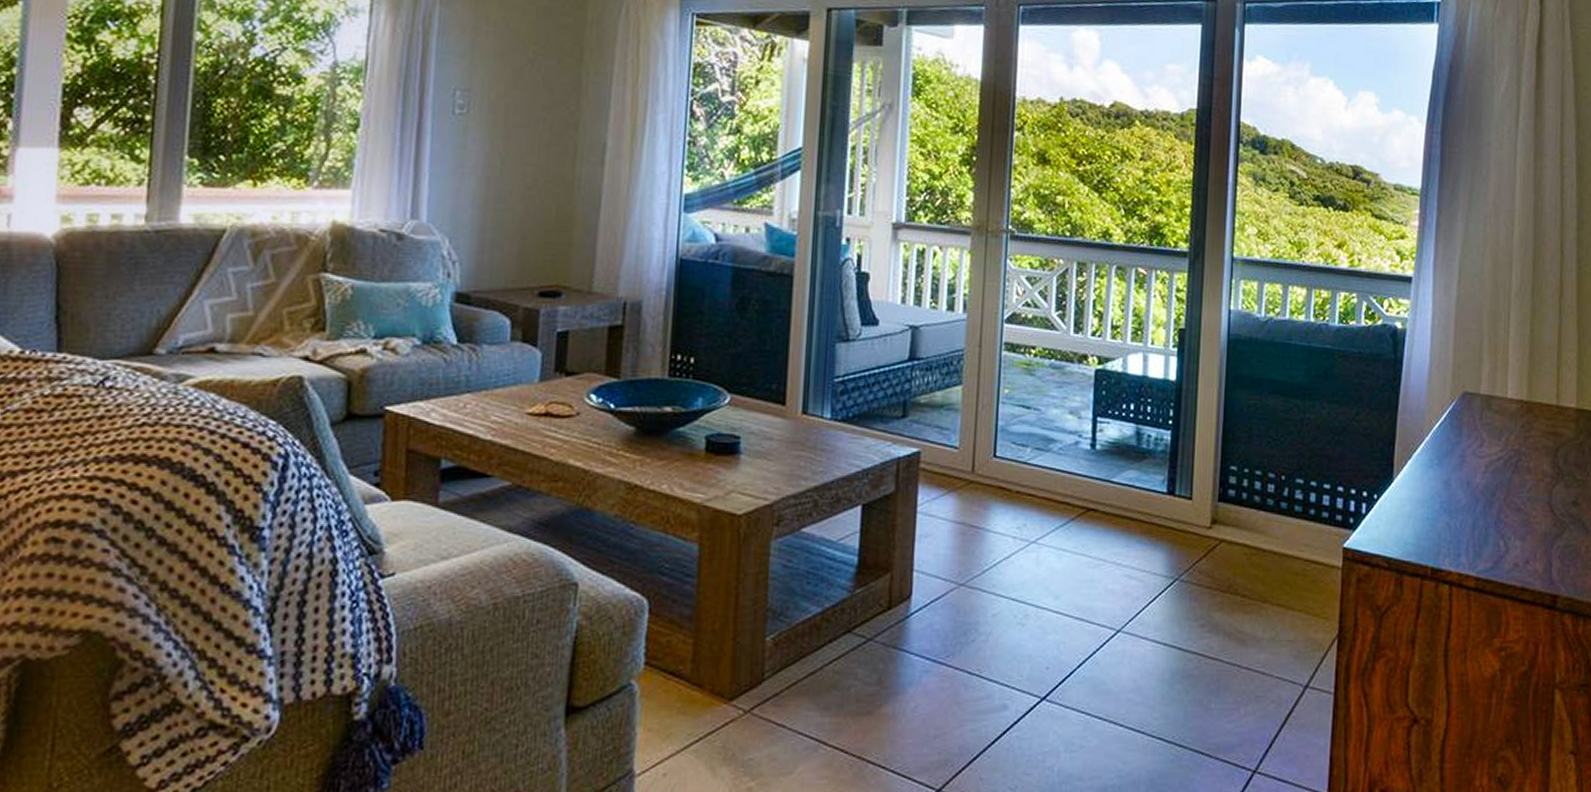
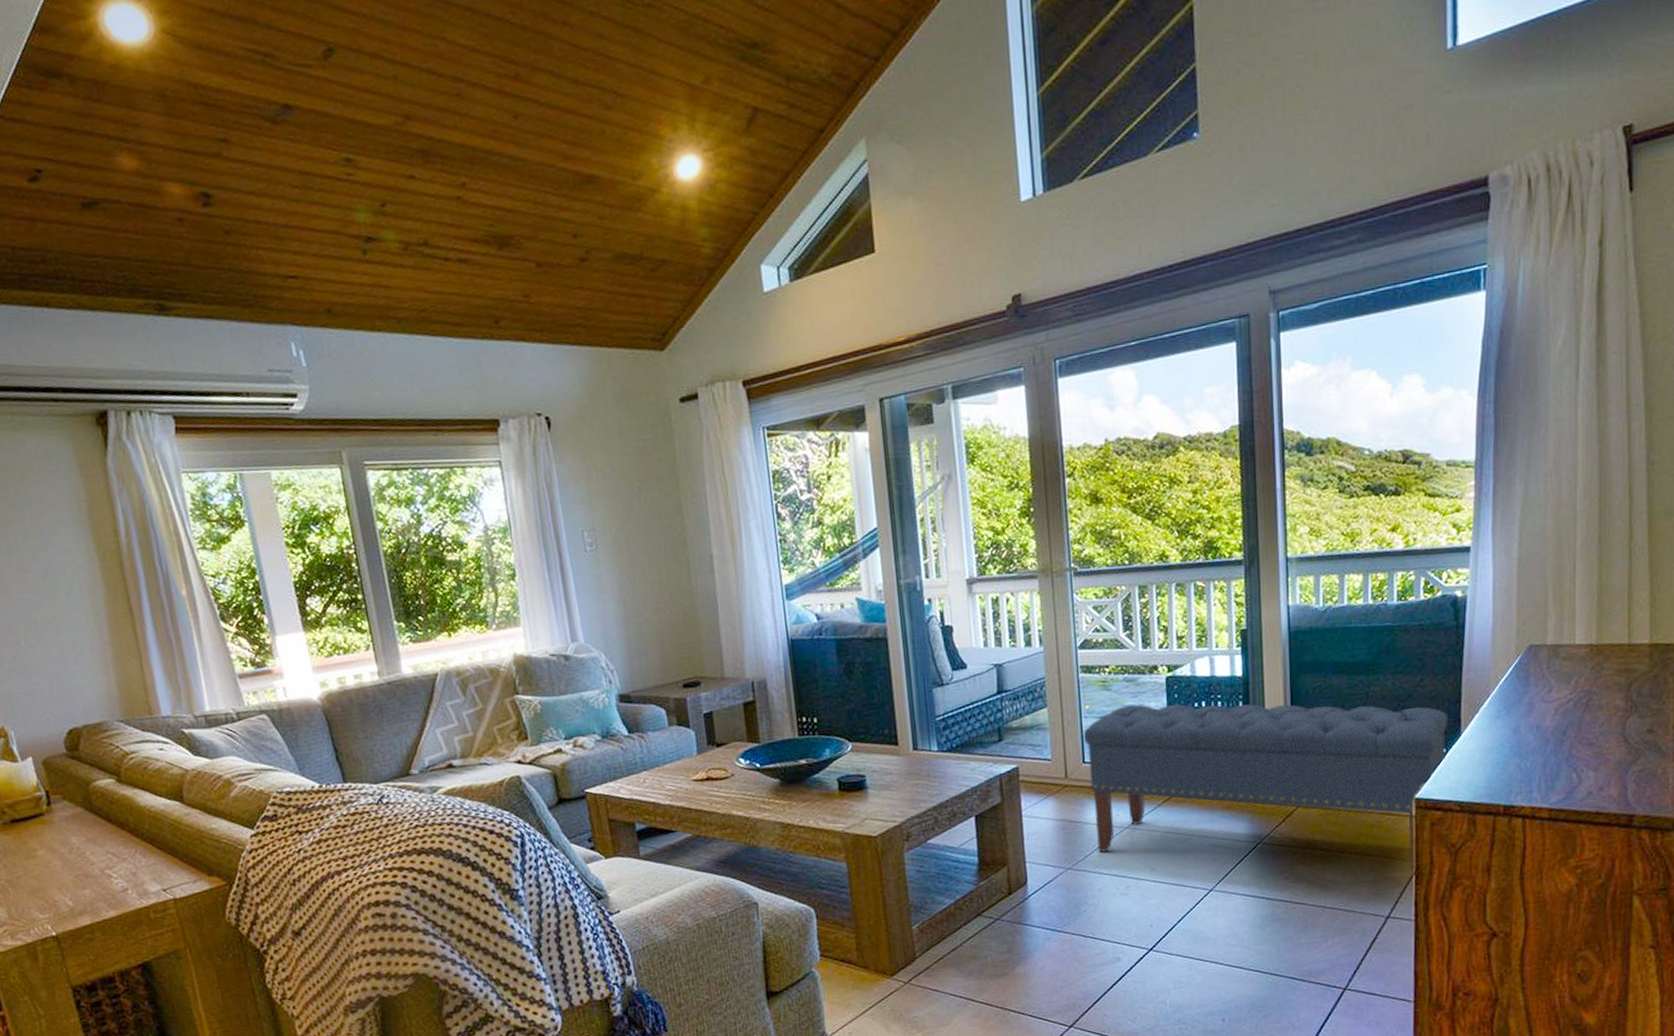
bench: none [997,396,1382,637] -> present [1083,704,1448,874]

